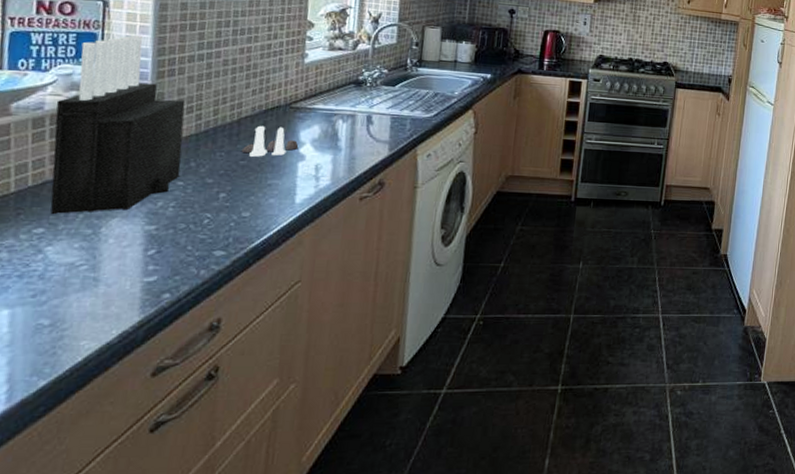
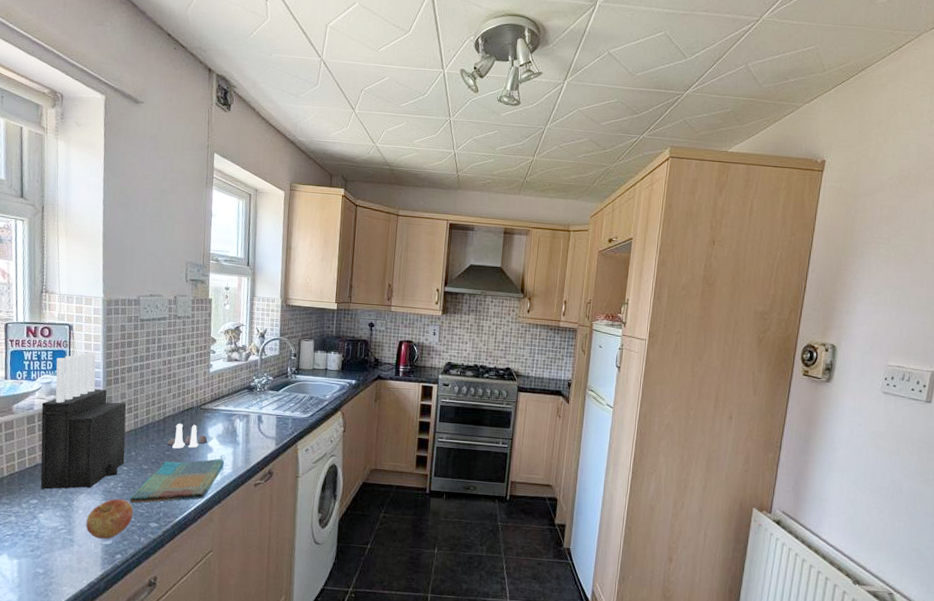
apple: none [118,222,191,275] -> present [86,498,134,539]
dish towel: none [185,167,321,227] -> present [129,458,225,503]

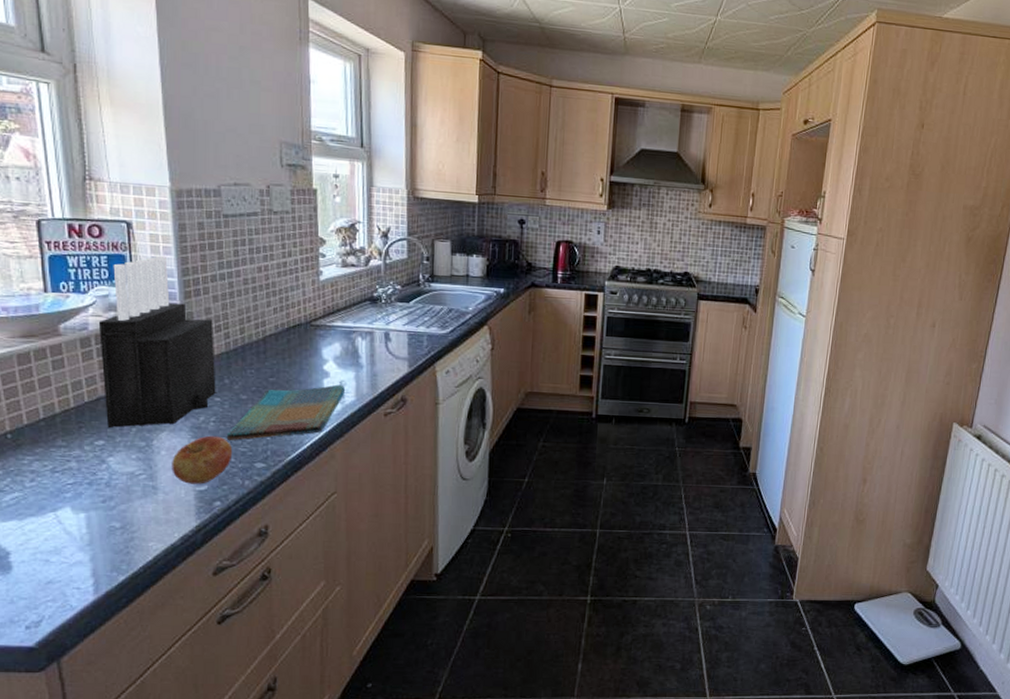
salt and pepper shaker set: present [166,423,208,449] -> none [269,343,322,374]

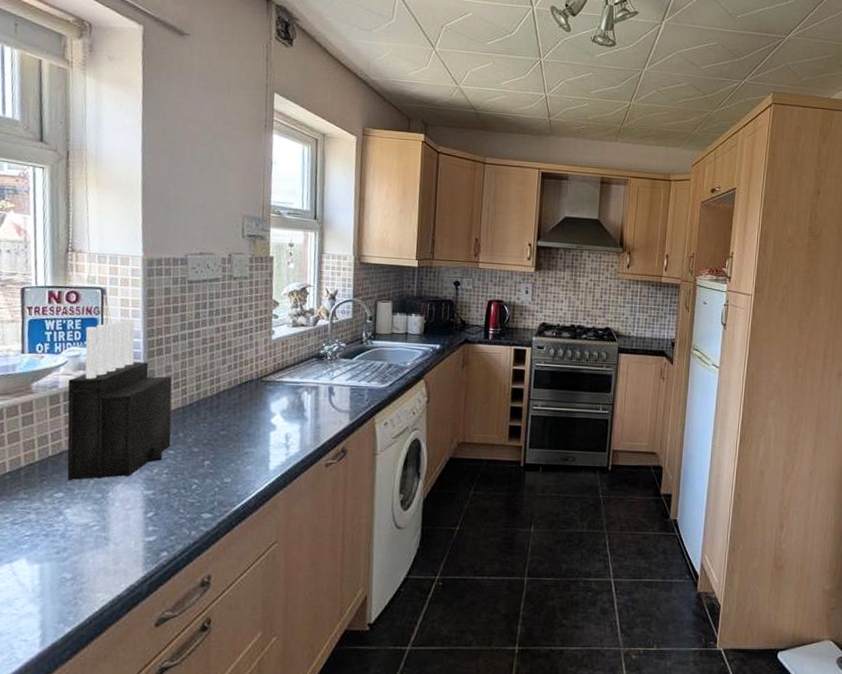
apple: present [172,435,233,484] -> none [124,487,182,535]
dish towel: present [226,384,346,440] -> none [177,436,291,492]

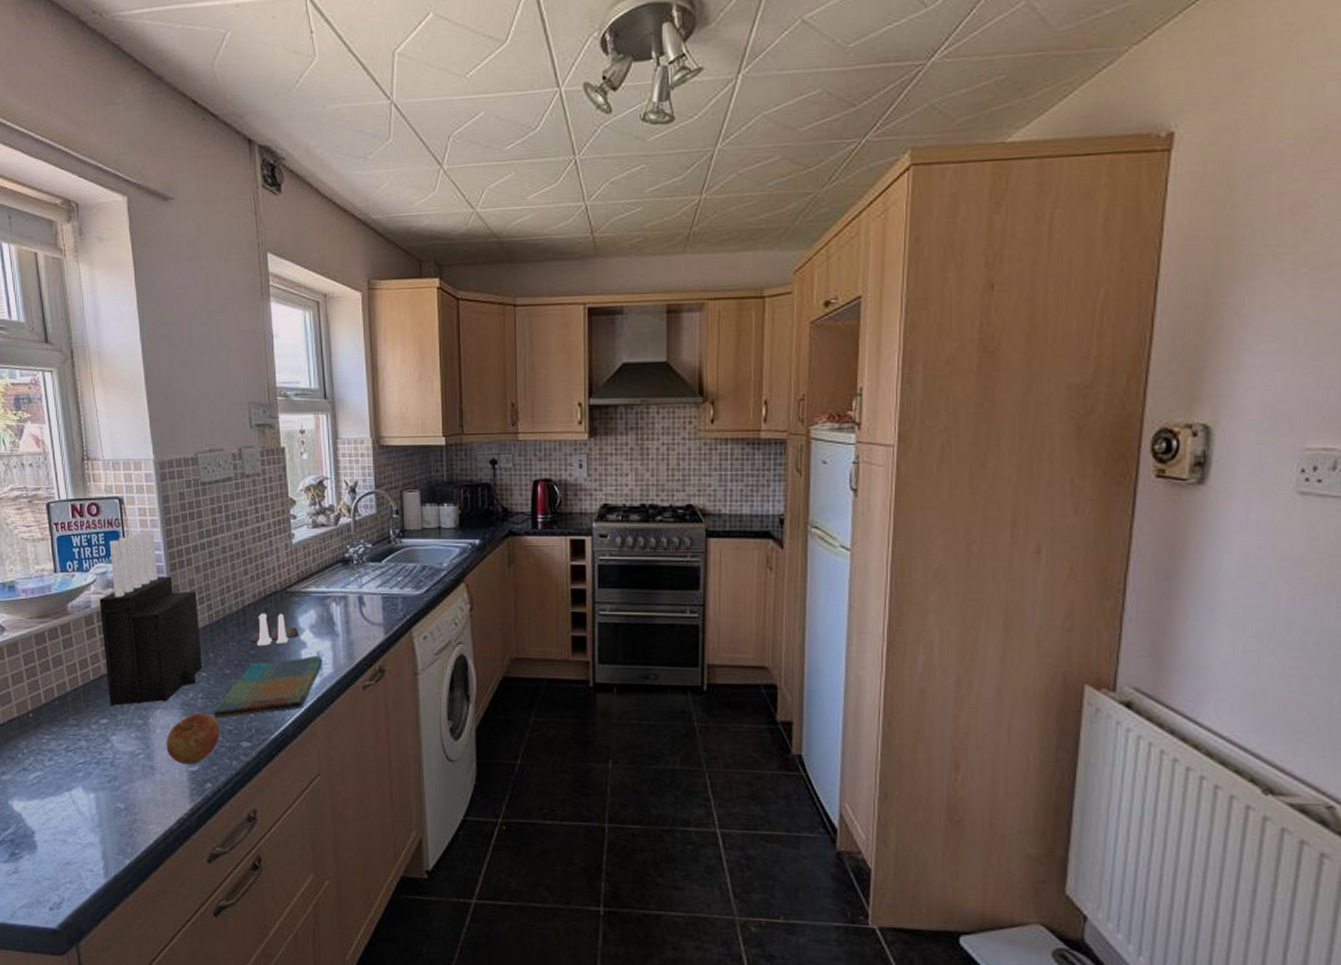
apple: none [124,487,182,535] -> present [166,713,220,765]
dish towel: none [177,436,291,492] -> present [213,655,323,718]
salt and pepper shaker set: none [221,398,270,427] -> present [249,613,299,646]

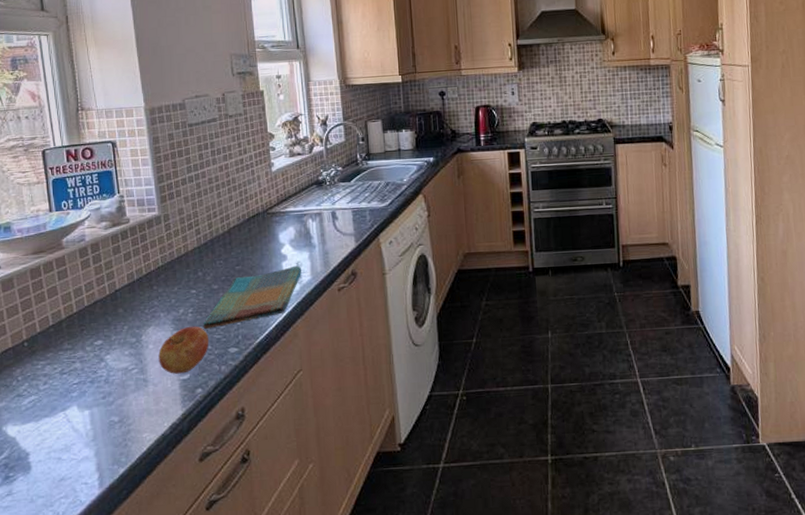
knife block: present [99,529,202,707] -> none [93,167,192,329]
salt and pepper shaker set: present [249,613,299,646] -> none [235,232,280,262]

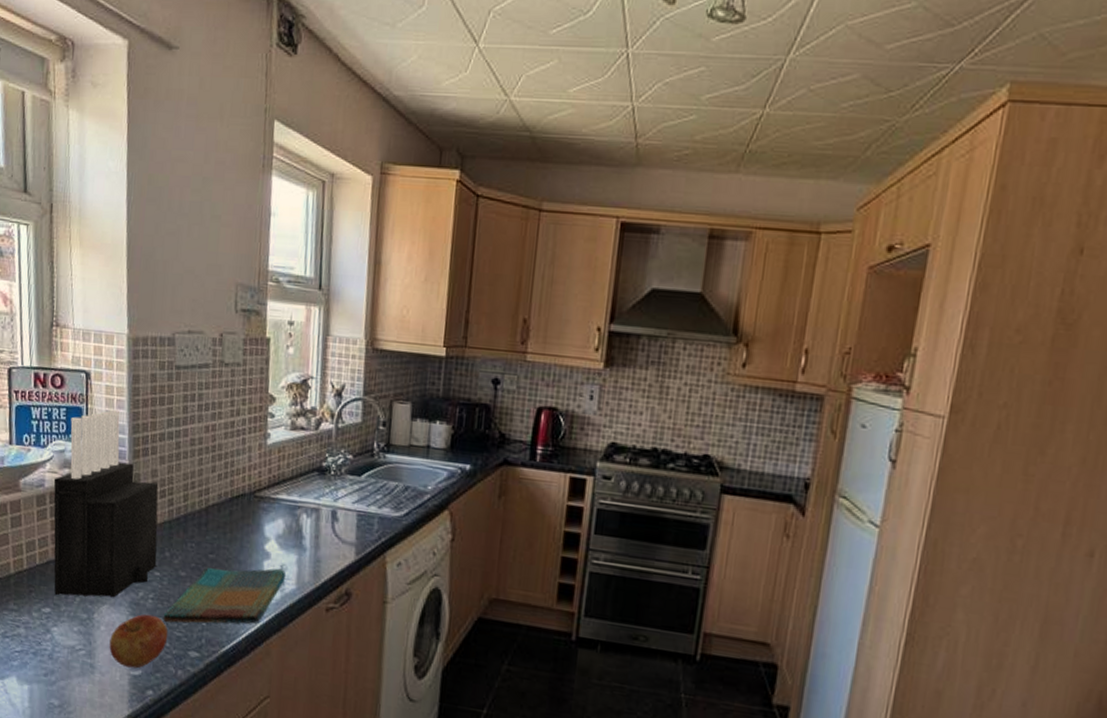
knife block: none [93,167,192,329] -> present [53,409,159,598]

